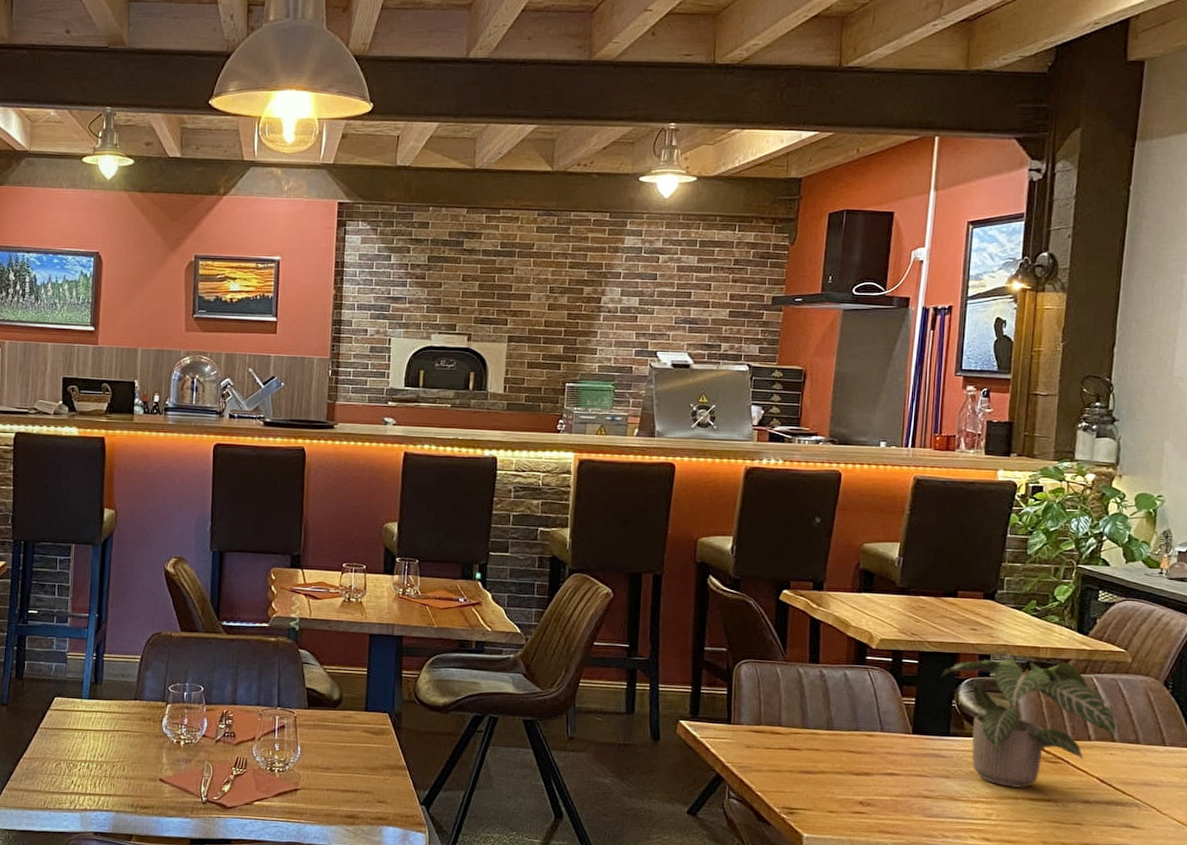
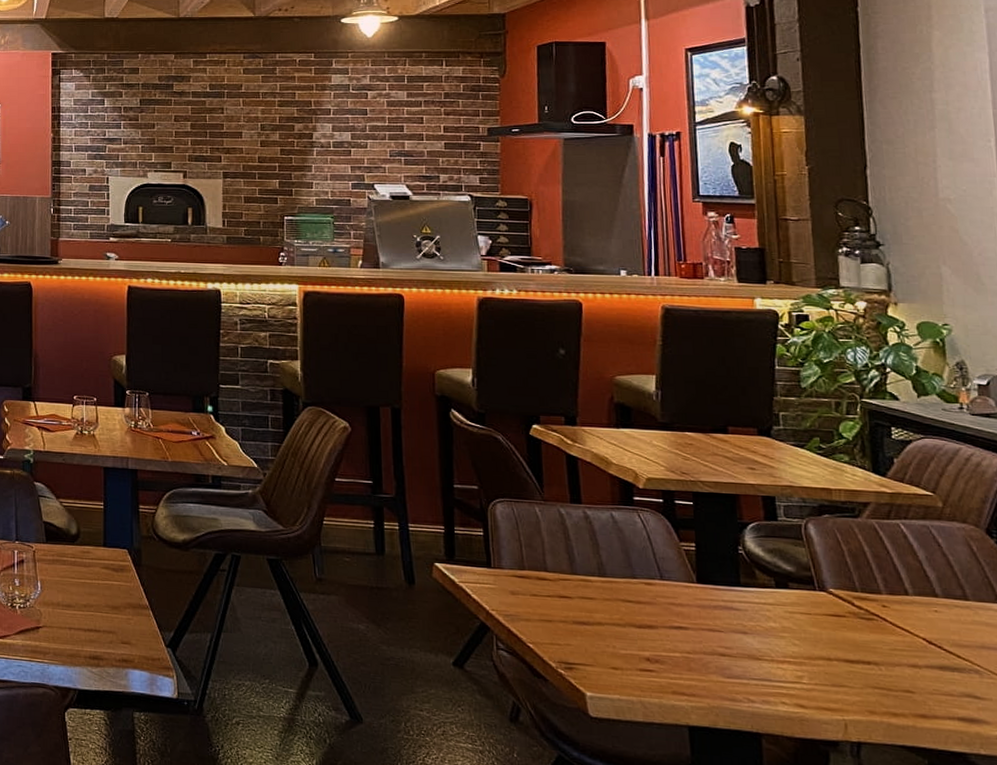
potted plant: present [941,659,1116,788] -> none [721,501,937,648]

